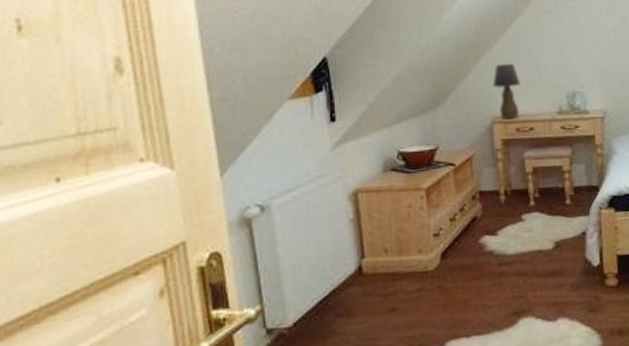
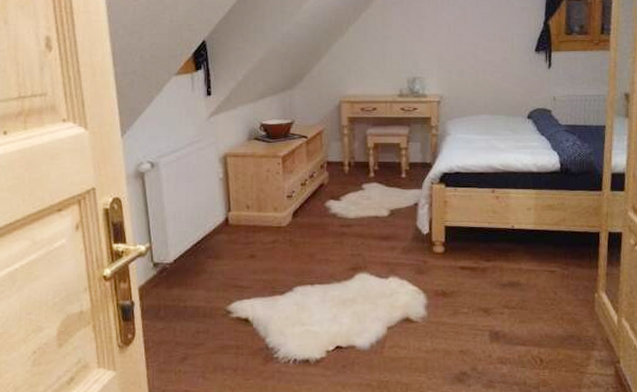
table lamp: present [493,63,521,120] -> none [343,49,367,101]

